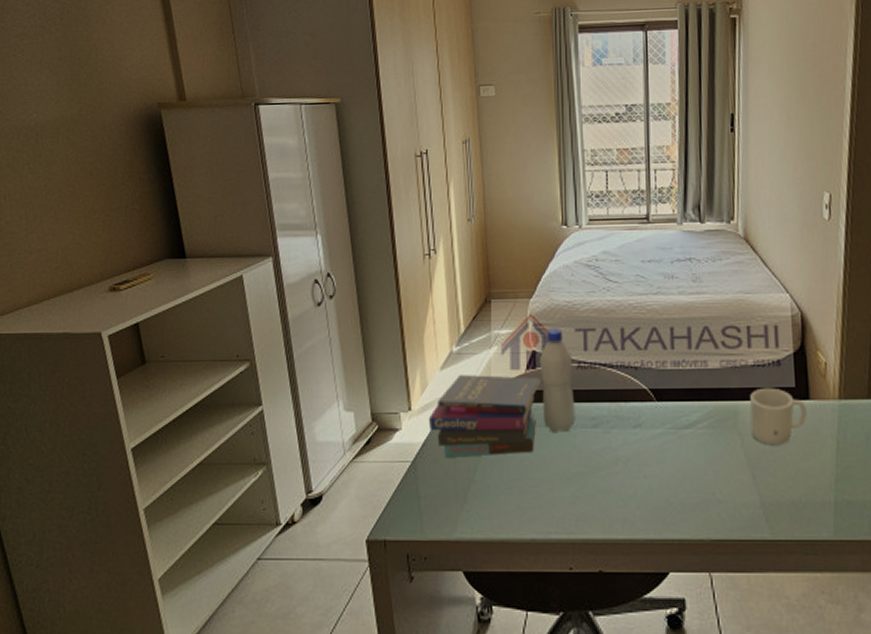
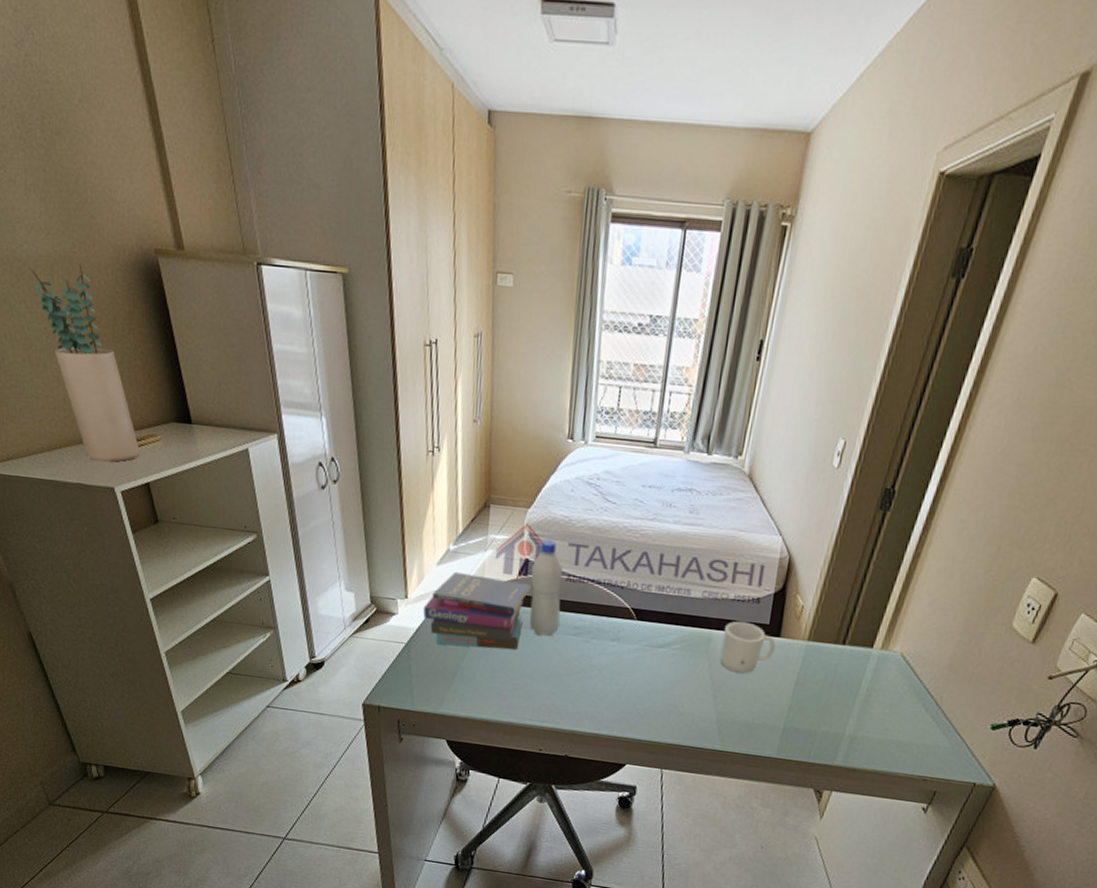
vase: none [38,125,132,308] -> present [31,264,140,463]

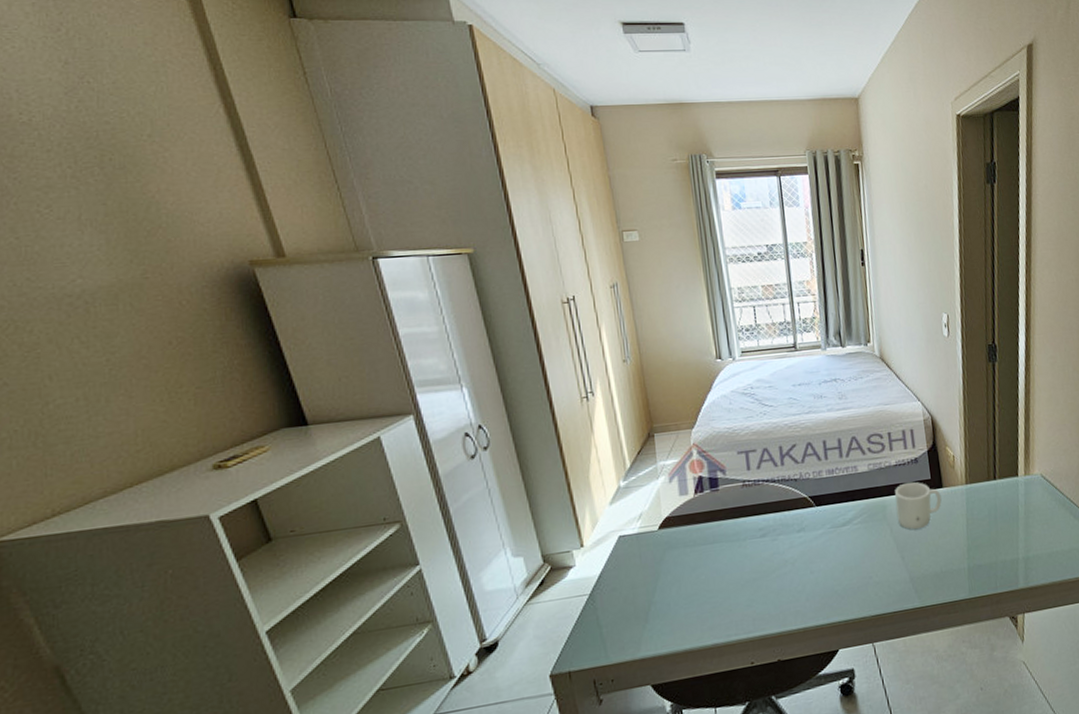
vase: present [31,264,140,463] -> none [88,289,243,492]
books: present [423,572,531,650] -> none [602,499,709,585]
water bottle: present [529,539,564,636] -> none [707,452,745,547]

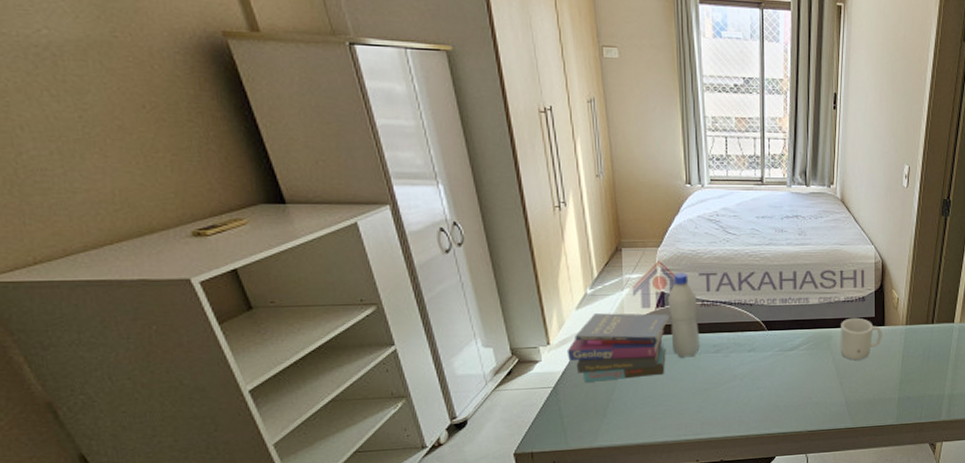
books: none [602,499,709,585] -> present [566,313,669,382]
water bottle: none [707,452,745,547] -> present [668,273,700,358]

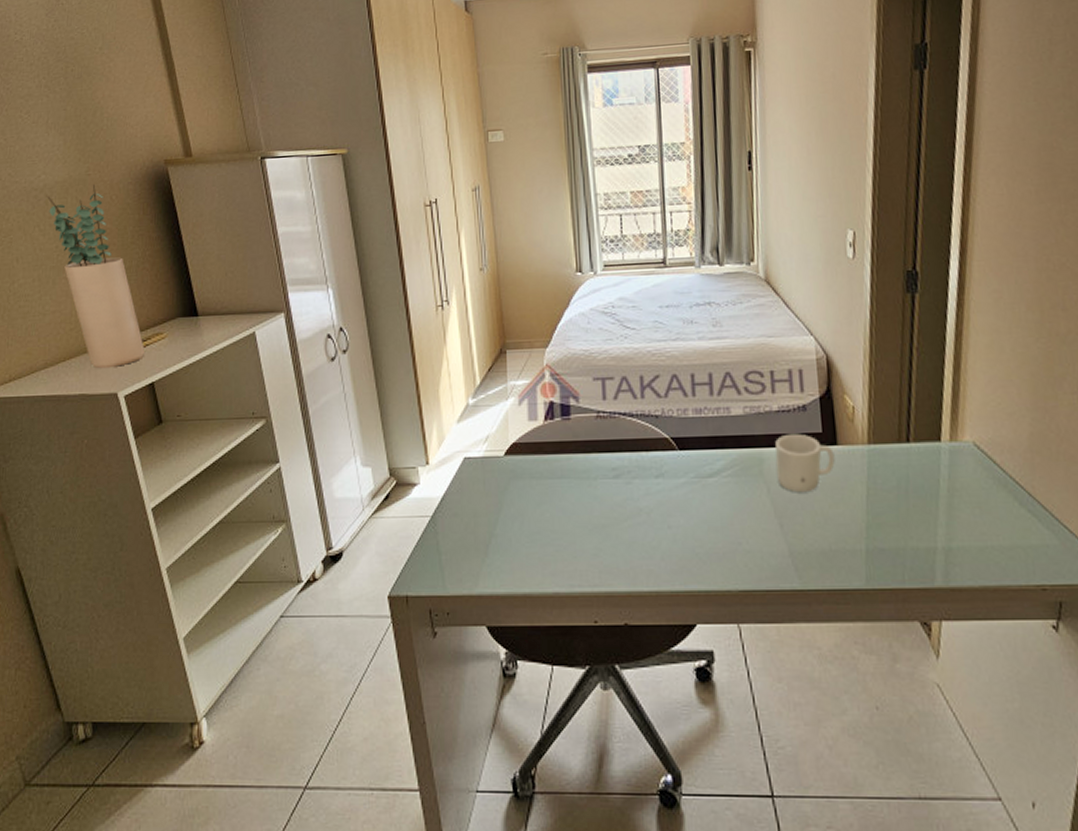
vase: none [55,49,222,254] -> present [47,184,146,369]
books: present [566,313,669,382] -> none [446,427,559,511]
water bottle: present [668,273,700,358] -> none [558,377,596,484]

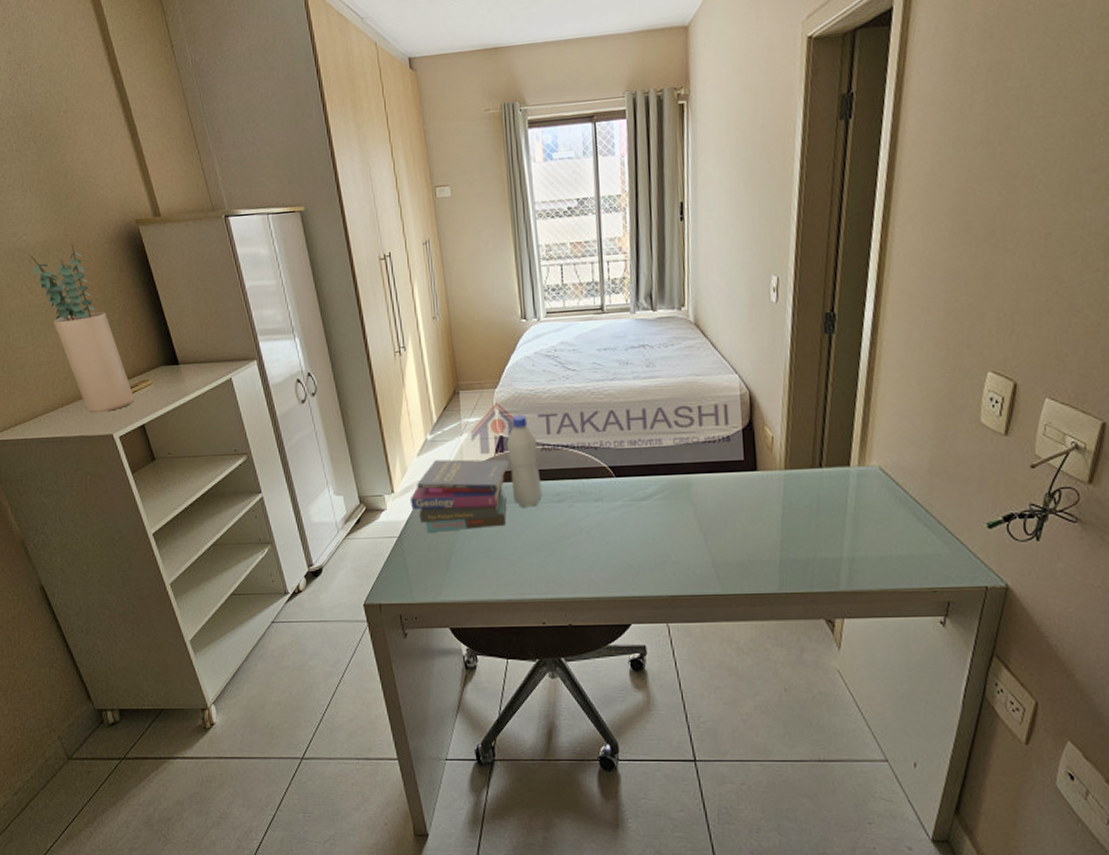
books: none [446,427,559,511] -> present [409,459,509,532]
water bottle: none [558,377,596,484] -> present [507,414,542,508]
mug: present [775,433,835,493] -> none [701,461,755,513]

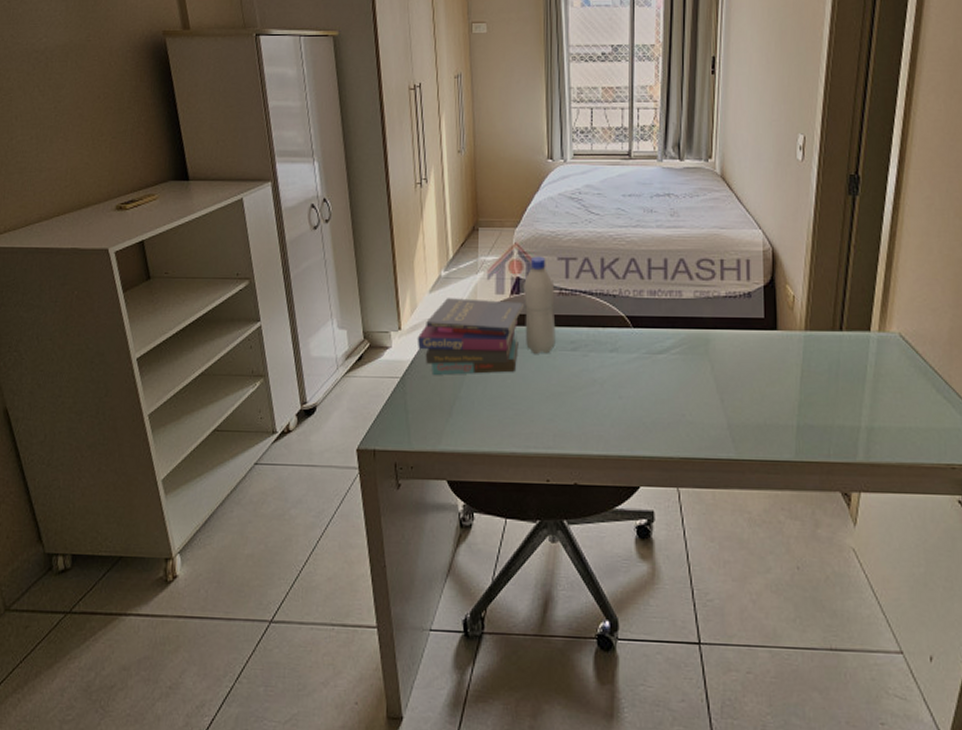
vase: present [30,244,135,413] -> none [48,50,137,225]

